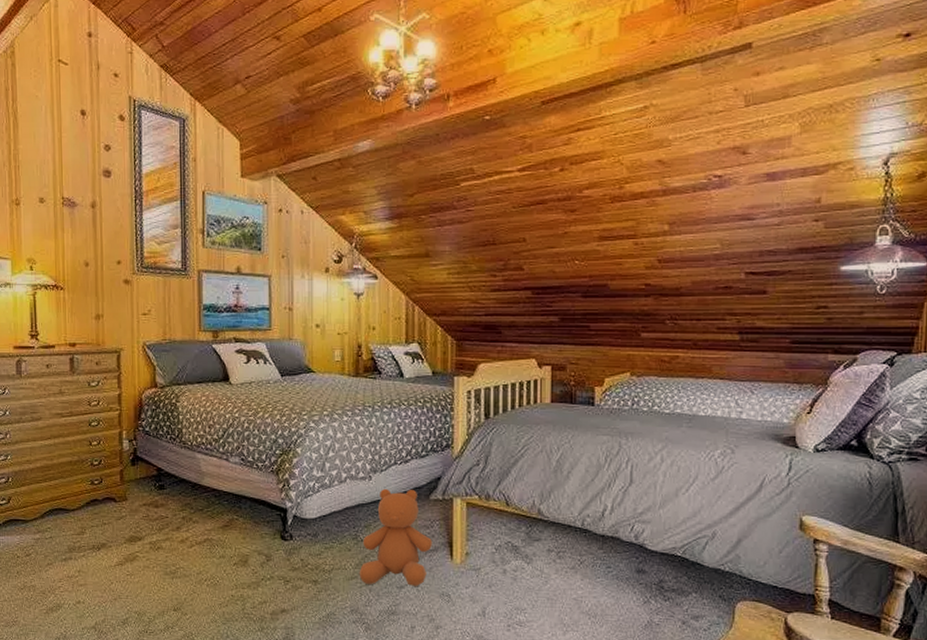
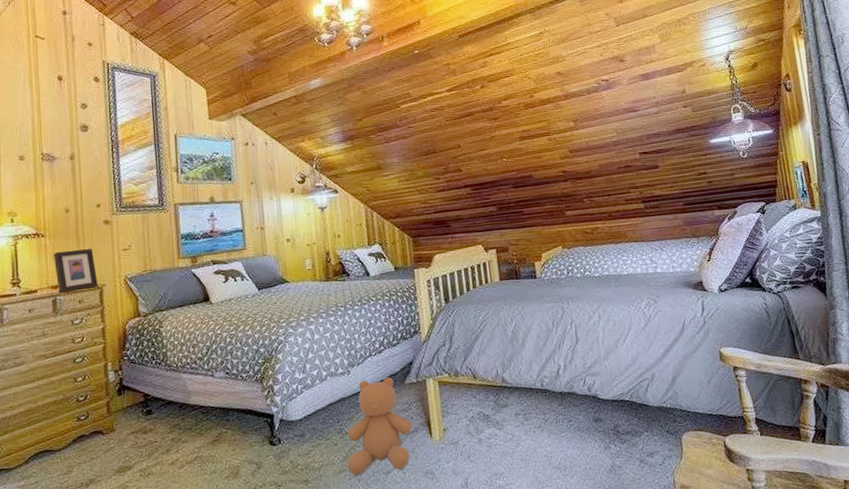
picture frame: none [71,307,115,352] -> present [53,248,98,293]

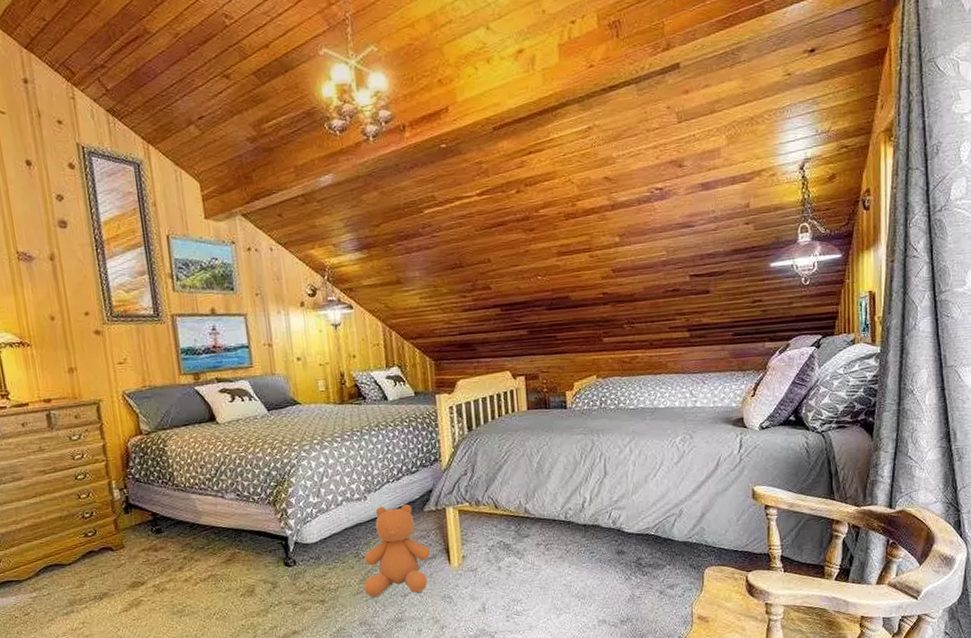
picture frame: present [53,248,98,293] -> none [41,360,94,407]

